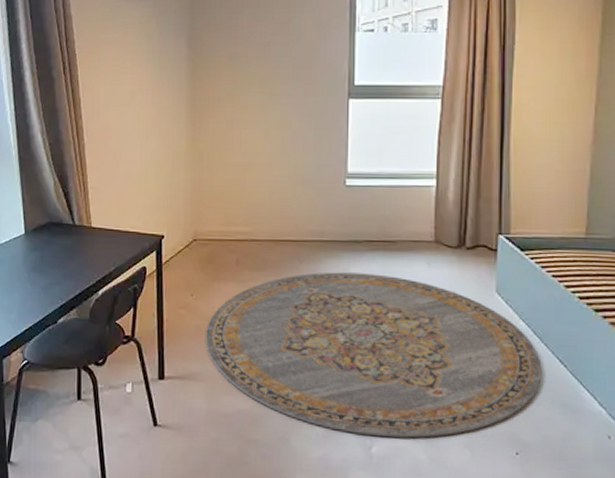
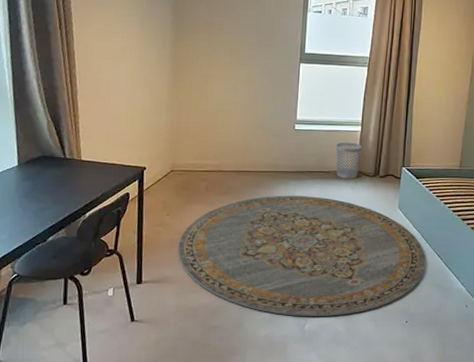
wastebasket: none [404,201,439,251] -> present [336,142,362,179]

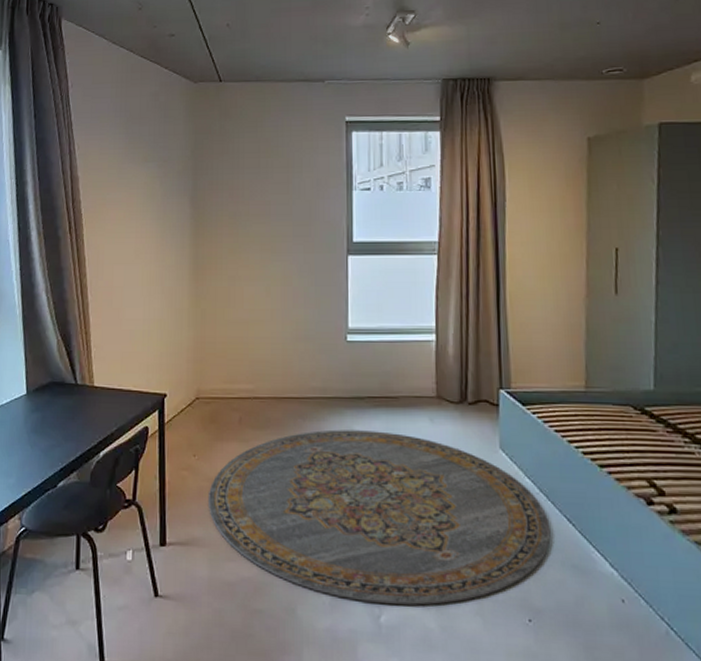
wastebasket: present [336,142,362,179] -> none [404,356,440,407]

